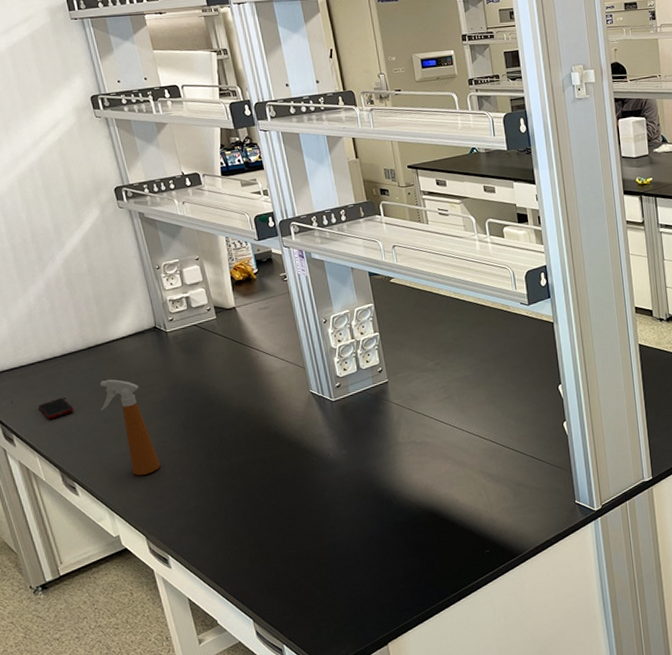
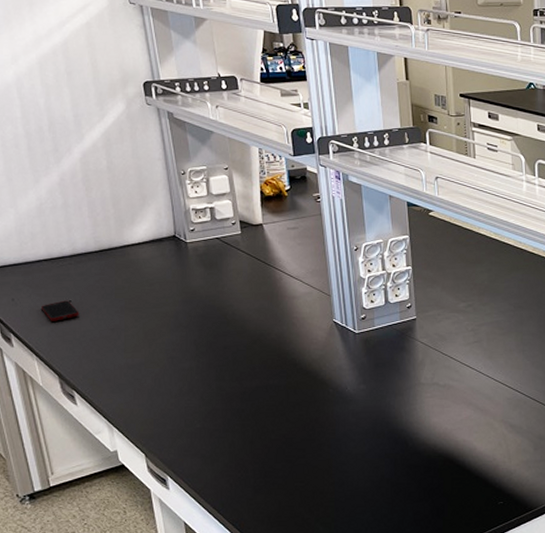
spray bottle: present [100,379,160,476] -> none [108,286,167,391]

